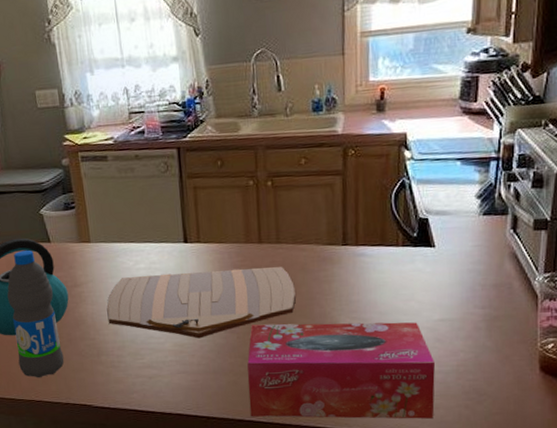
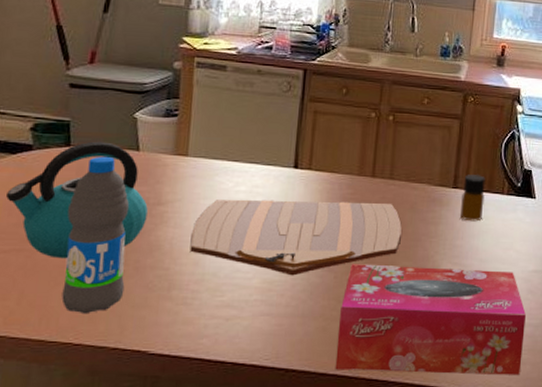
bottle: none [353,229,379,277] -> present [459,175,486,222]

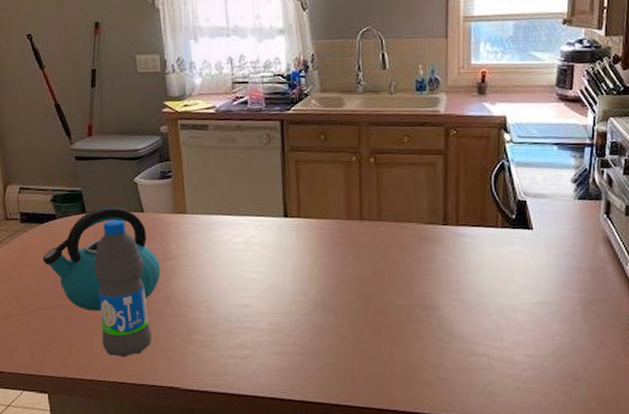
cutting board: present [190,199,402,276] -> none [200,244,396,318]
tissue box: present [335,264,526,375] -> none [345,304,533,405]
bottle: present [459,175,486,222] -> none [453,210,479,257]

